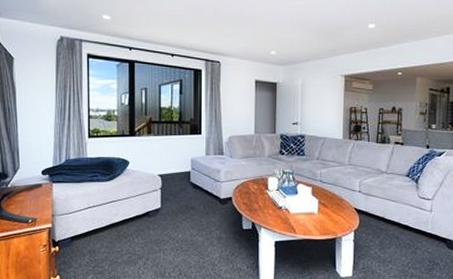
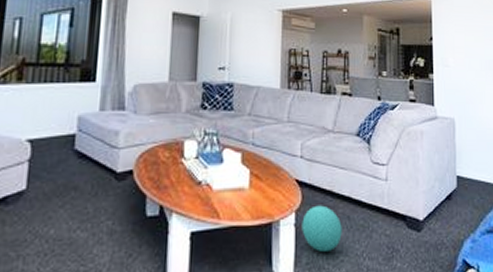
ball: none [359,227,392,262] -> present [302,205,342,253]

